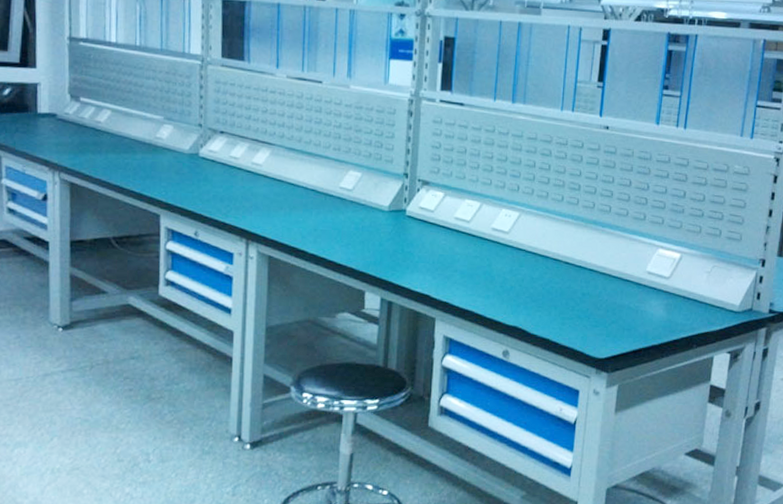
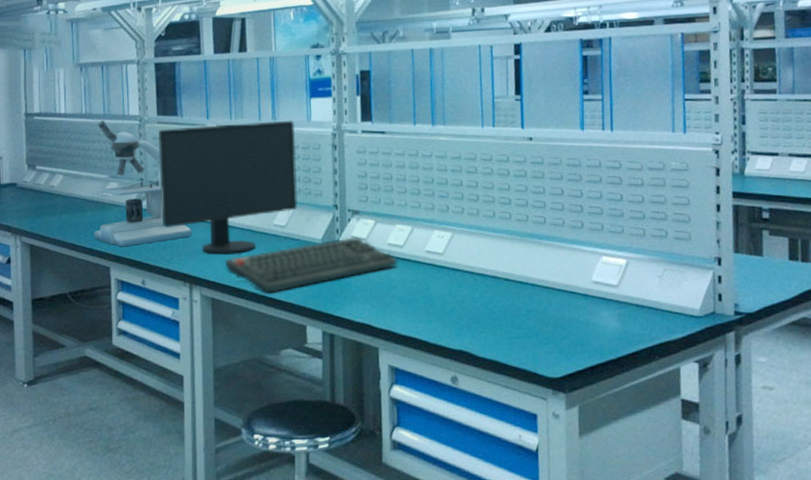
microscope: none [143,55,252,195] -> present [94,120,192,247]
computer monitor: none [220,73,371,214] -> present [157,121,298,255]
computer keyboard: none [284,207,464,256] -> present [224,237,398,293]

